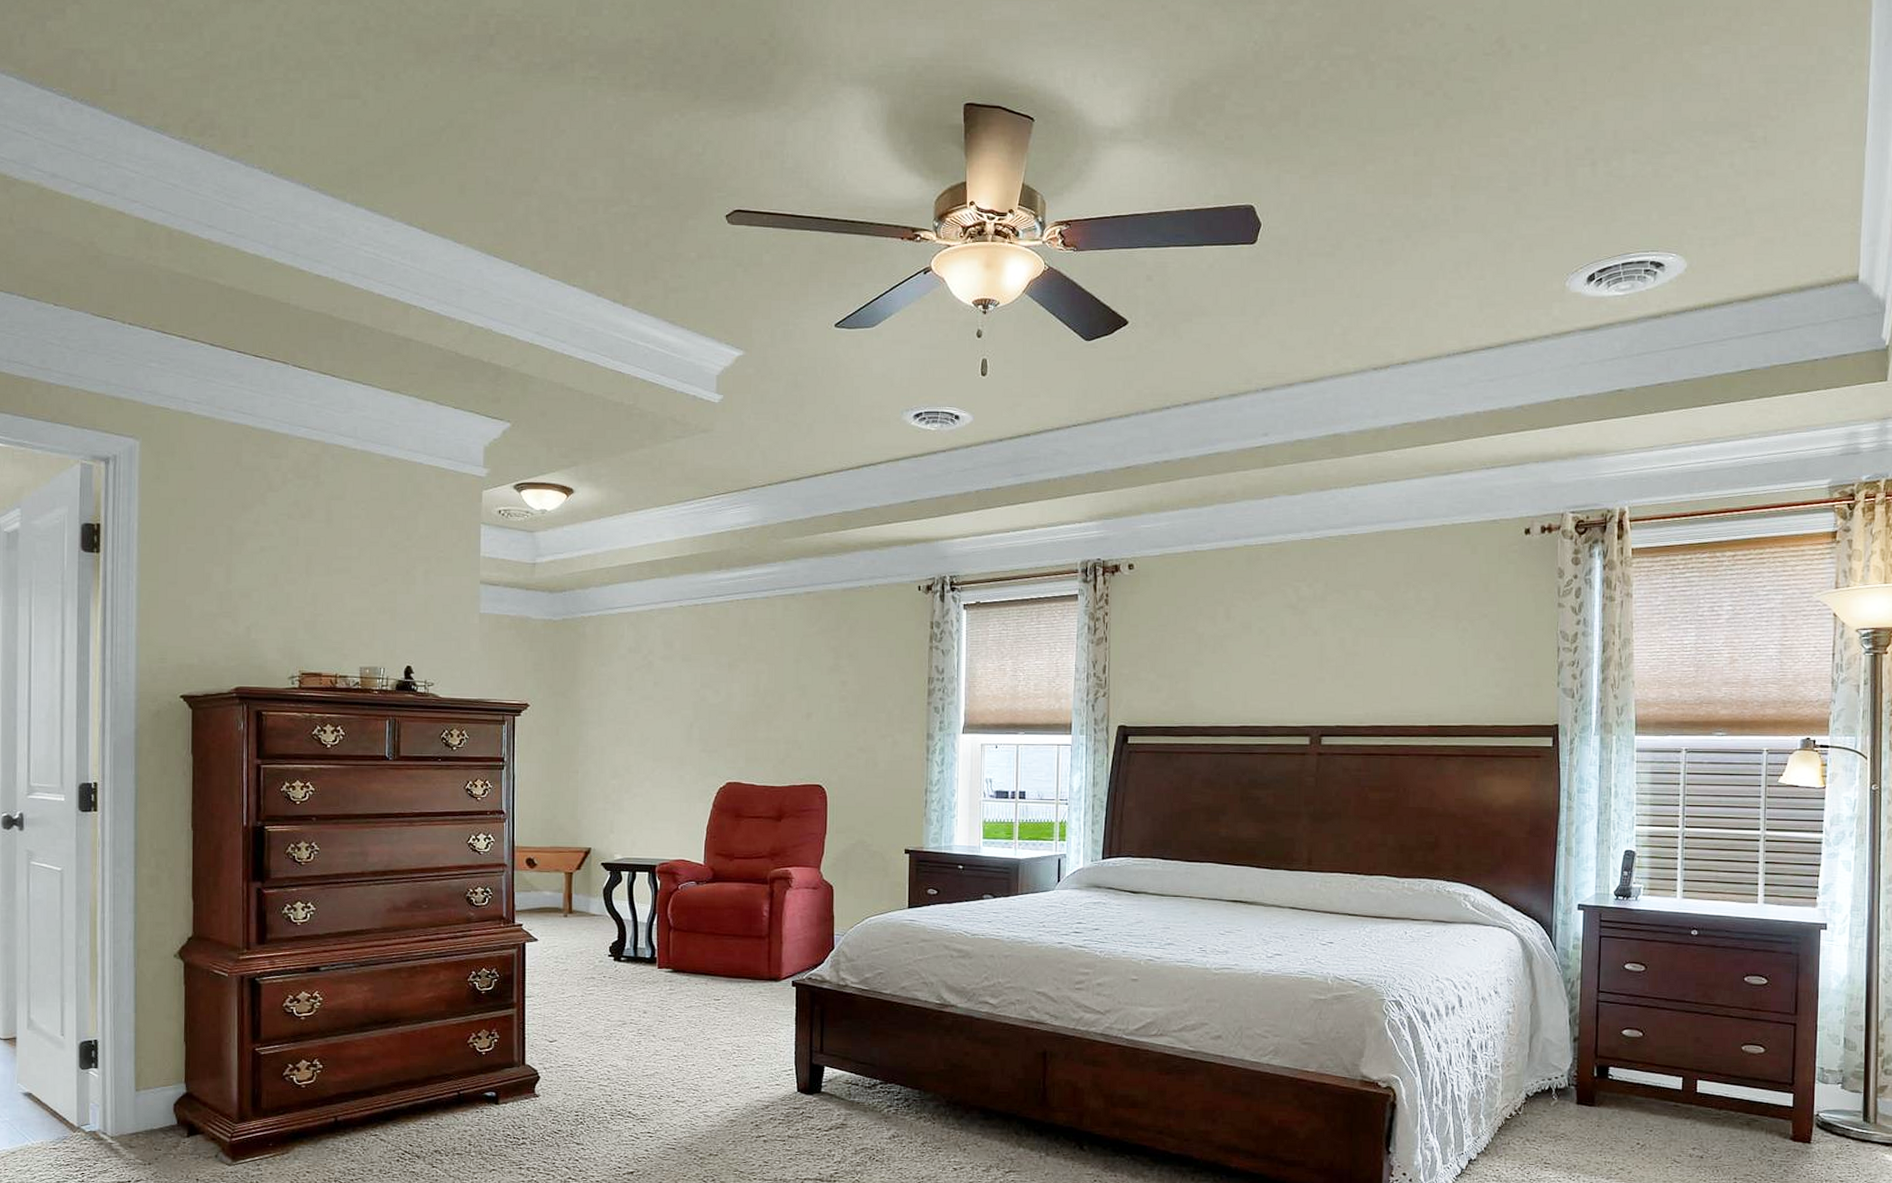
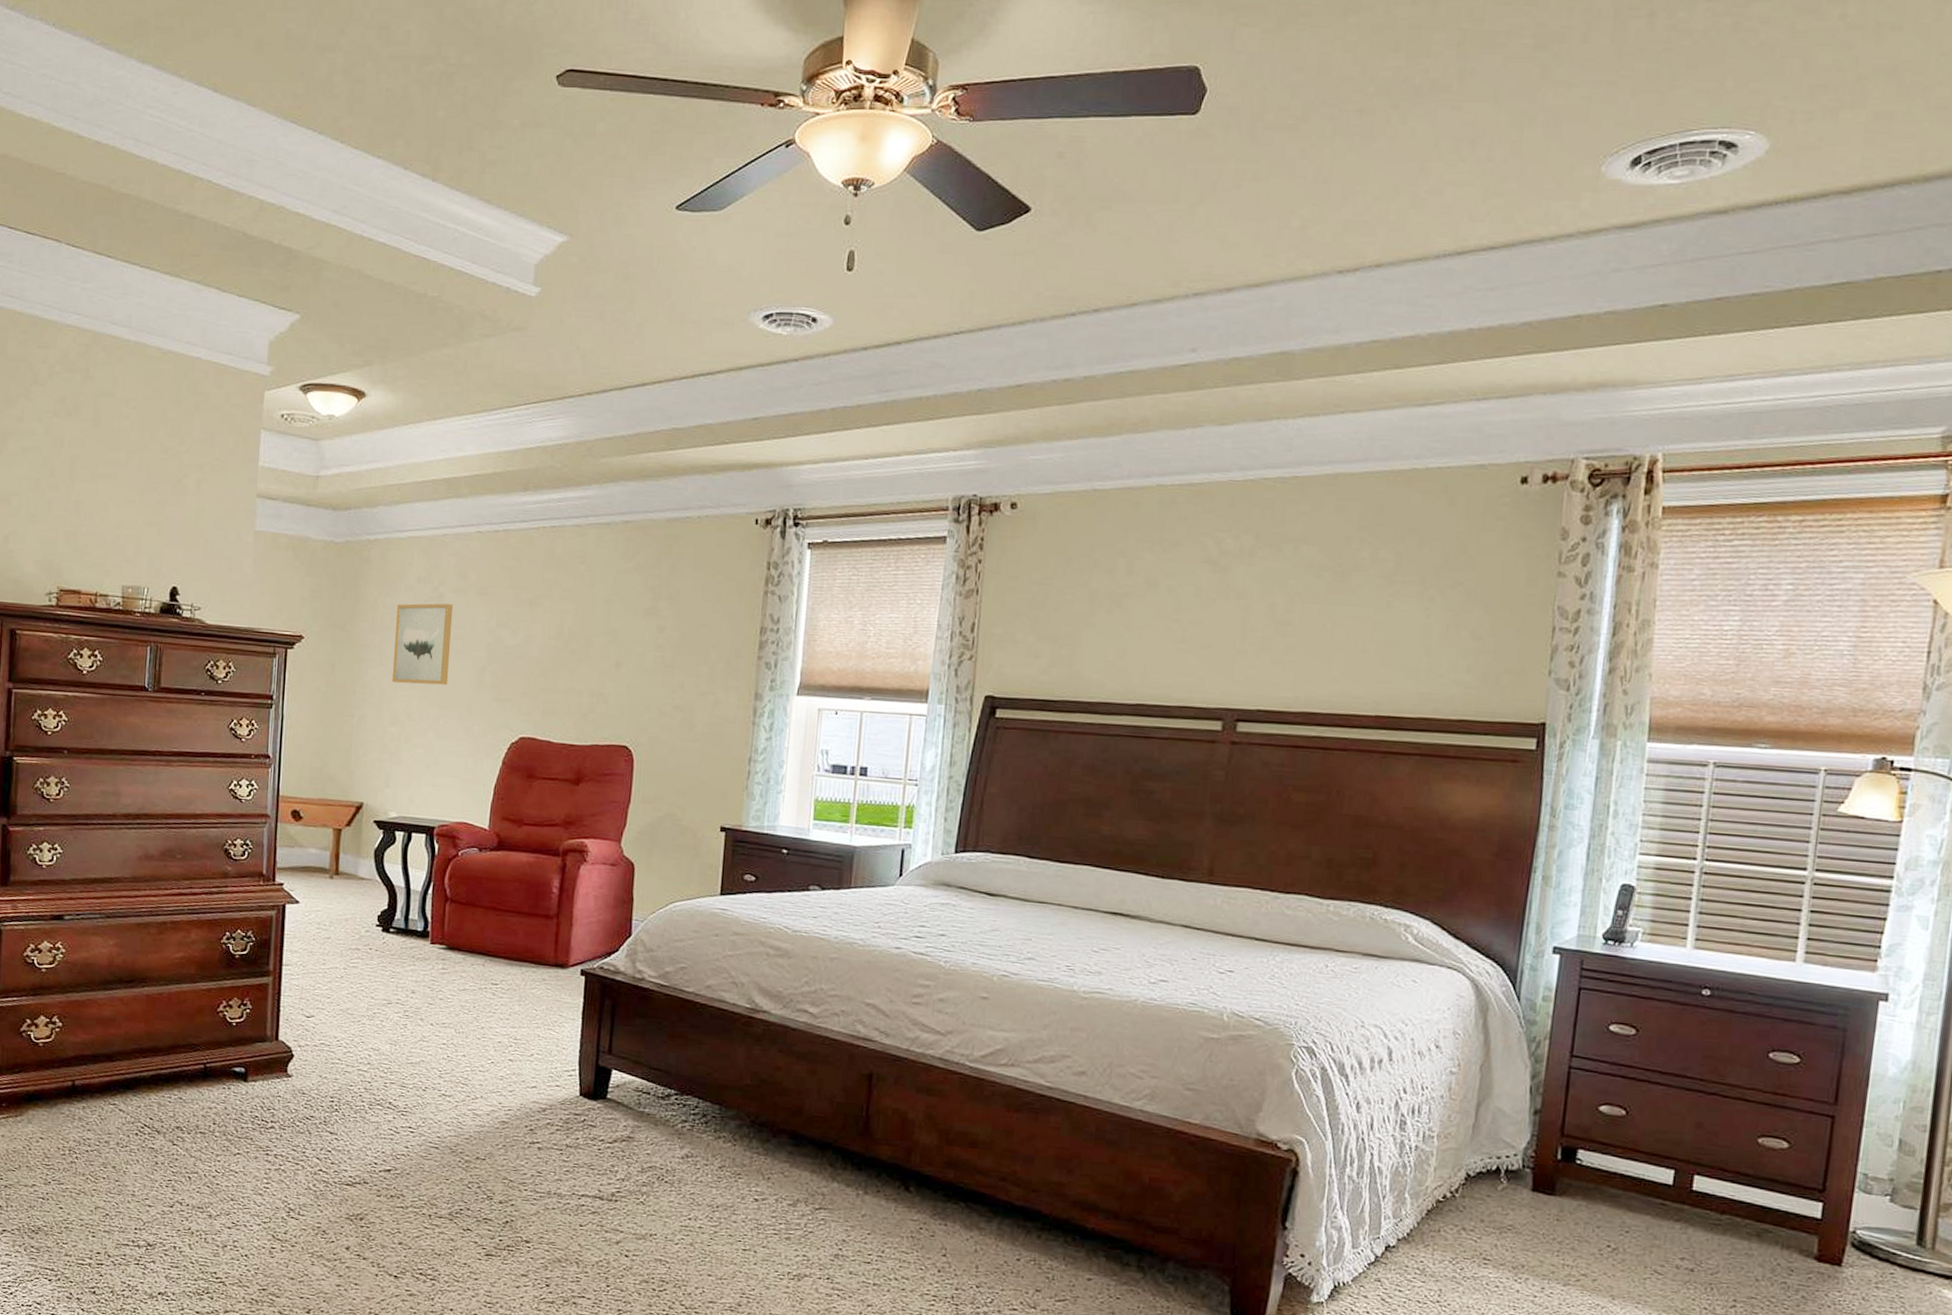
wall art: none [610,669,662,742] -> present [391,603,454,686]

